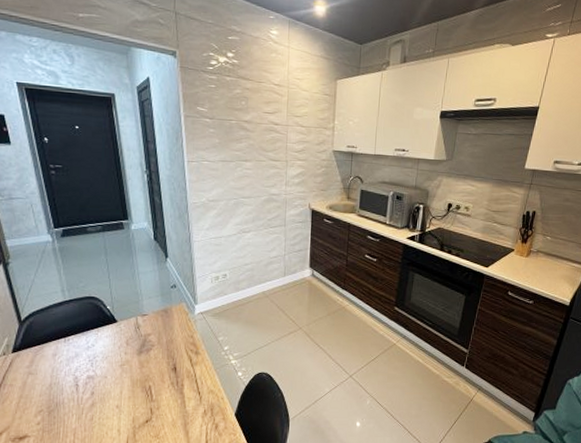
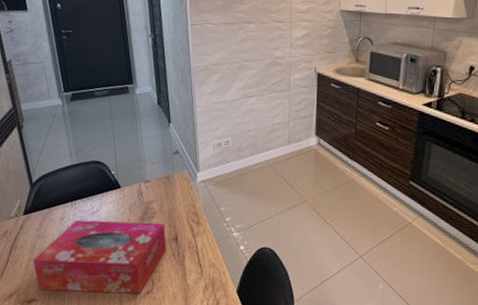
tissue box: none [24,354,166,426] -> present [33,219,167,294]

